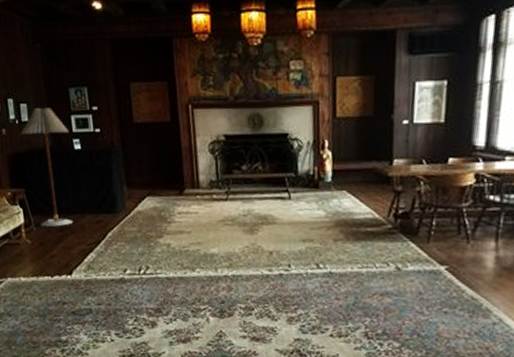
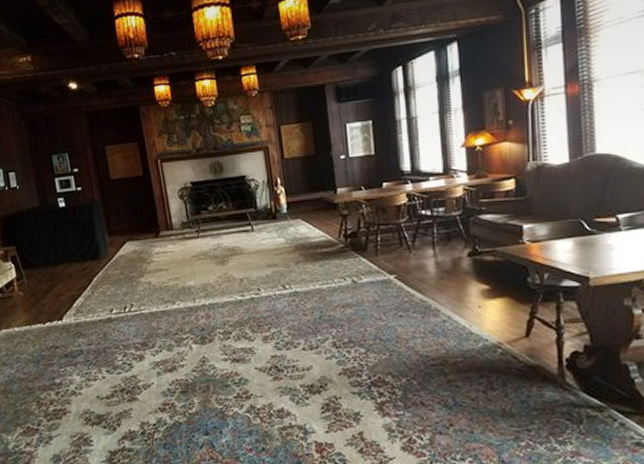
floor lamp: present [20,107,72,227] -> none [10,173,61,279]

